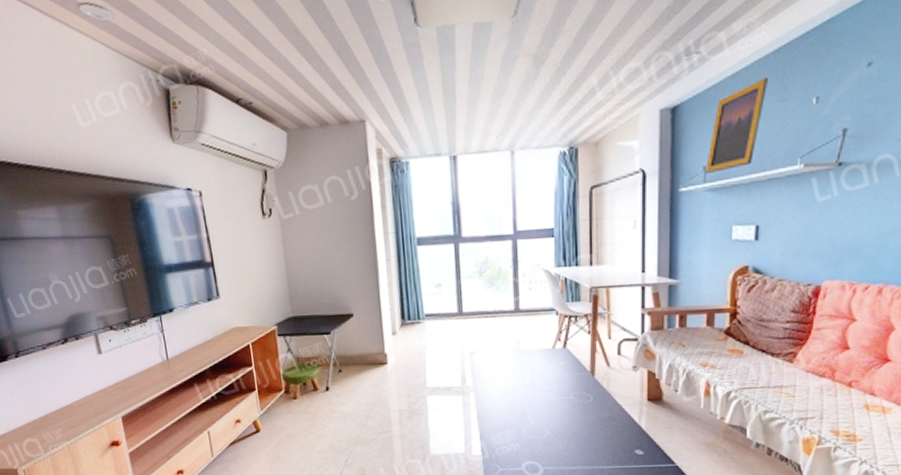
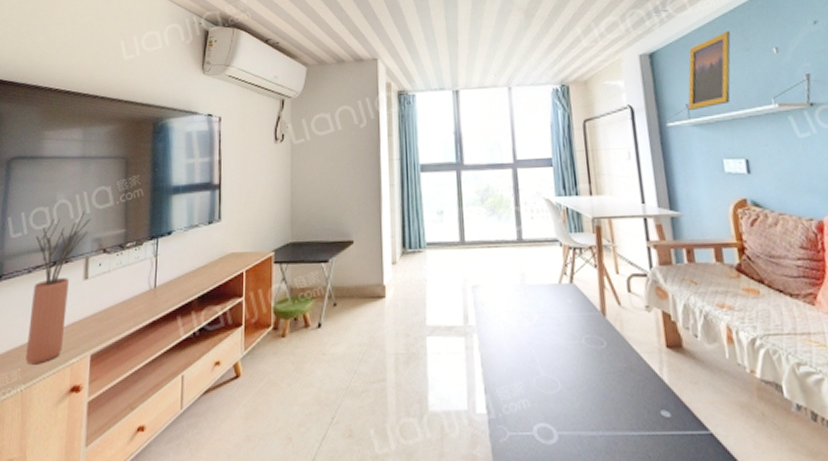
vase: none [40,291,94,426] -> present [26,211,91,365]

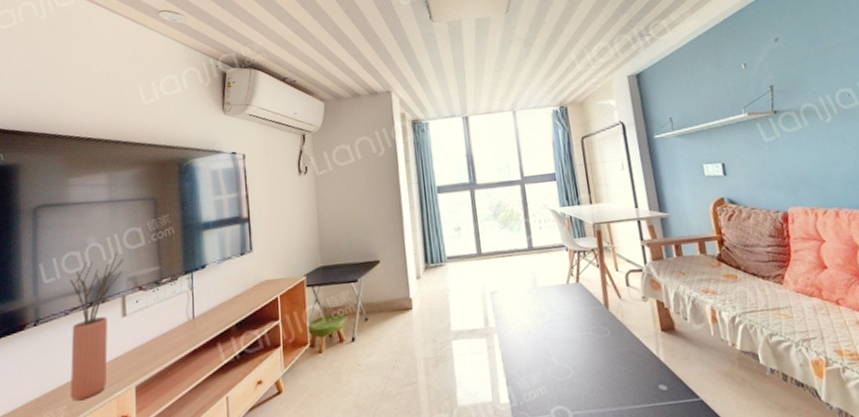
picture frame: present [687,31,731,111] -> none [670,51,707,124]

